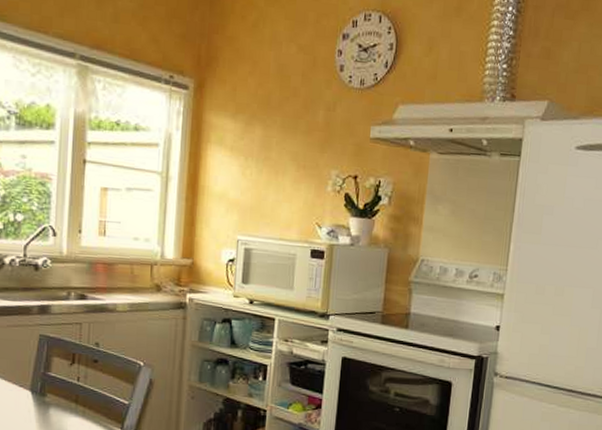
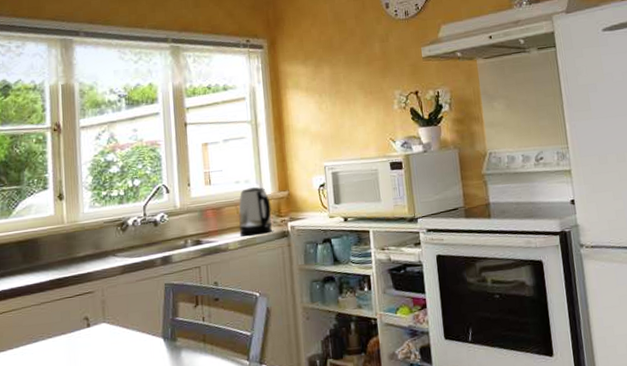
kettle: none [130,248,171,302] -> present [238,187,273,237]

